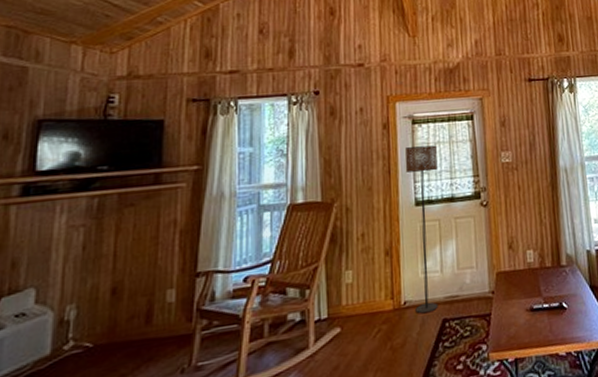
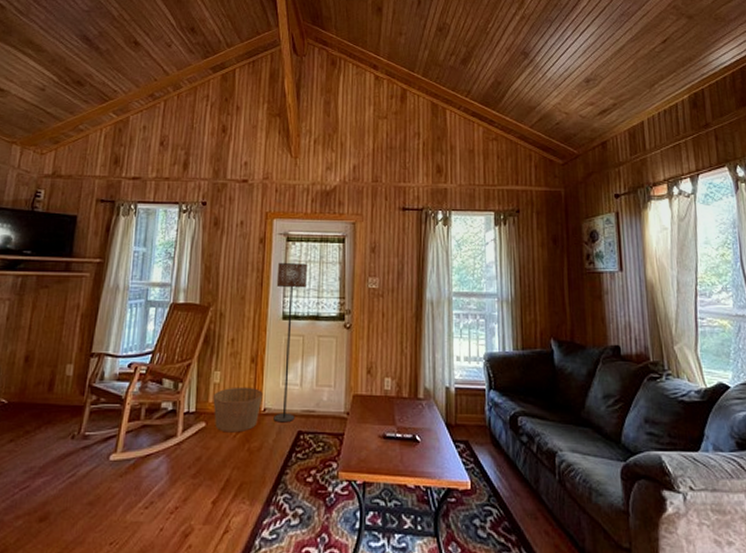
basket: none [346,281,402,335] -> present [213,386,263,433]

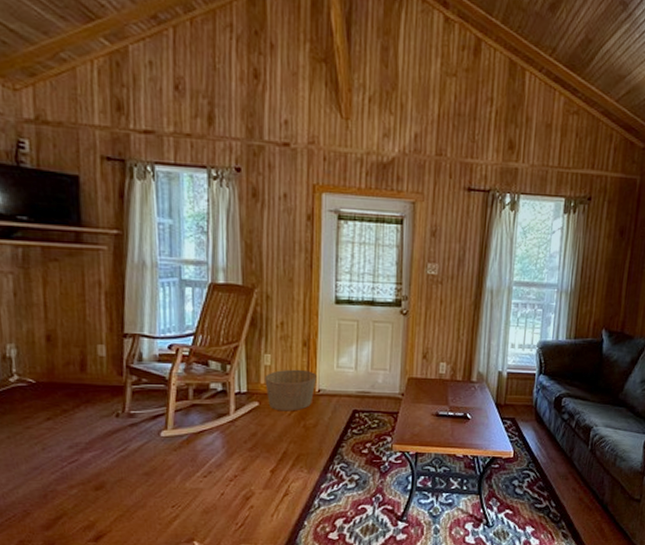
floor lamp: present [273,263,308,423] -> none [328,244,363,403]

